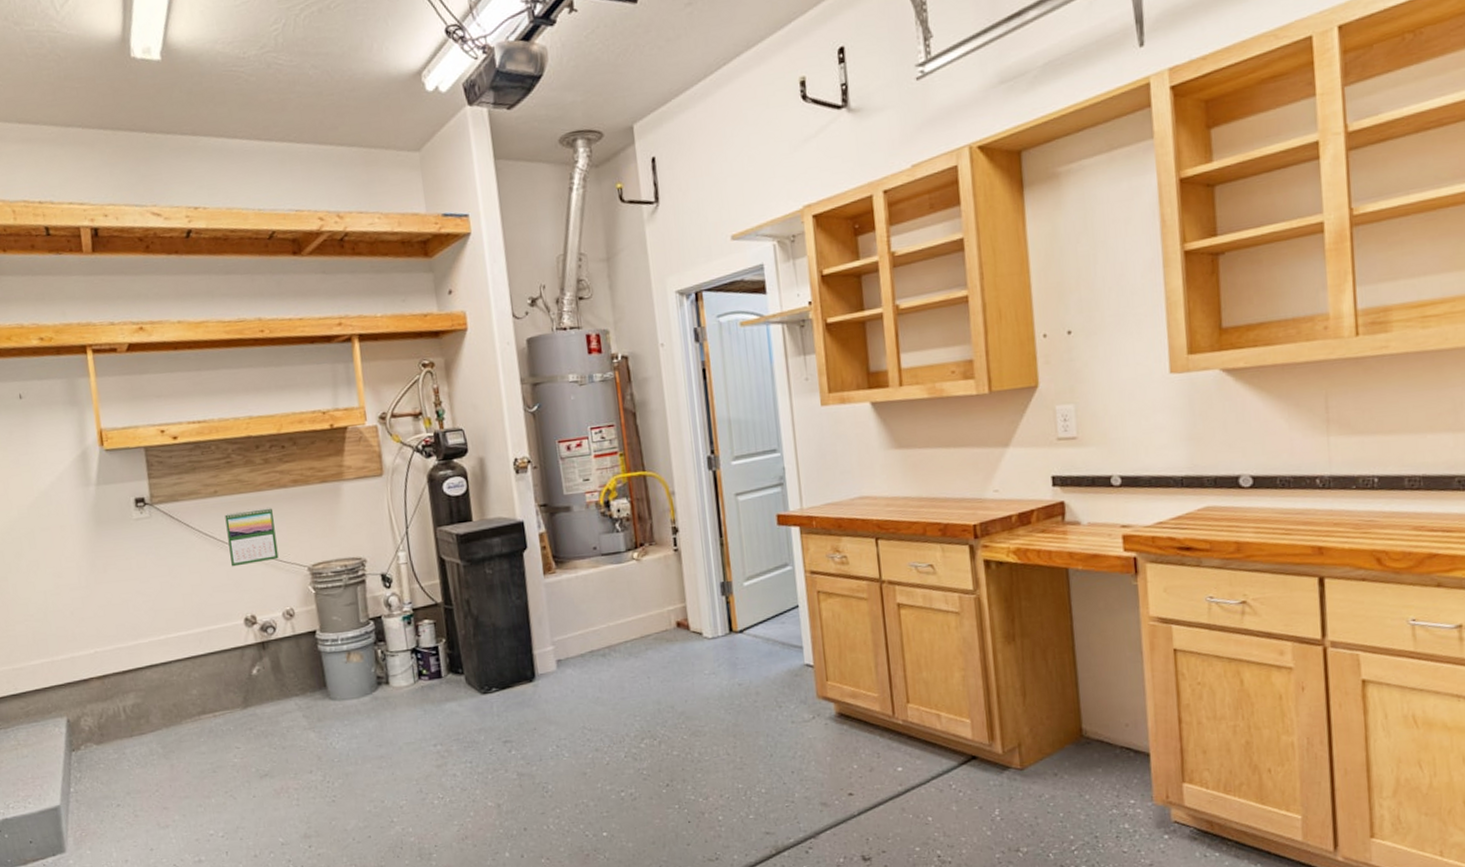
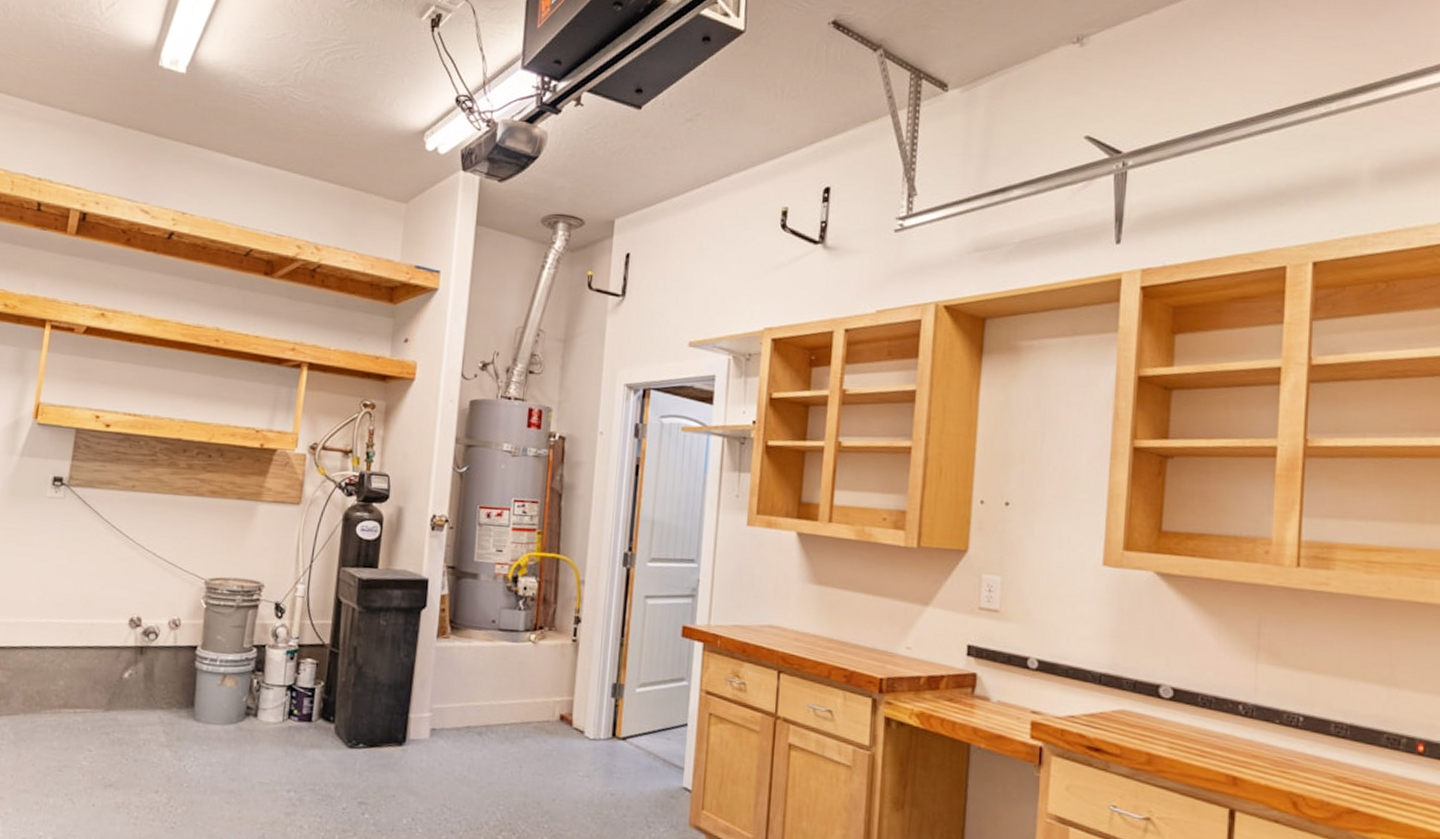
calendar: present [224,506,279,567] -> none [131,509,184,566]

